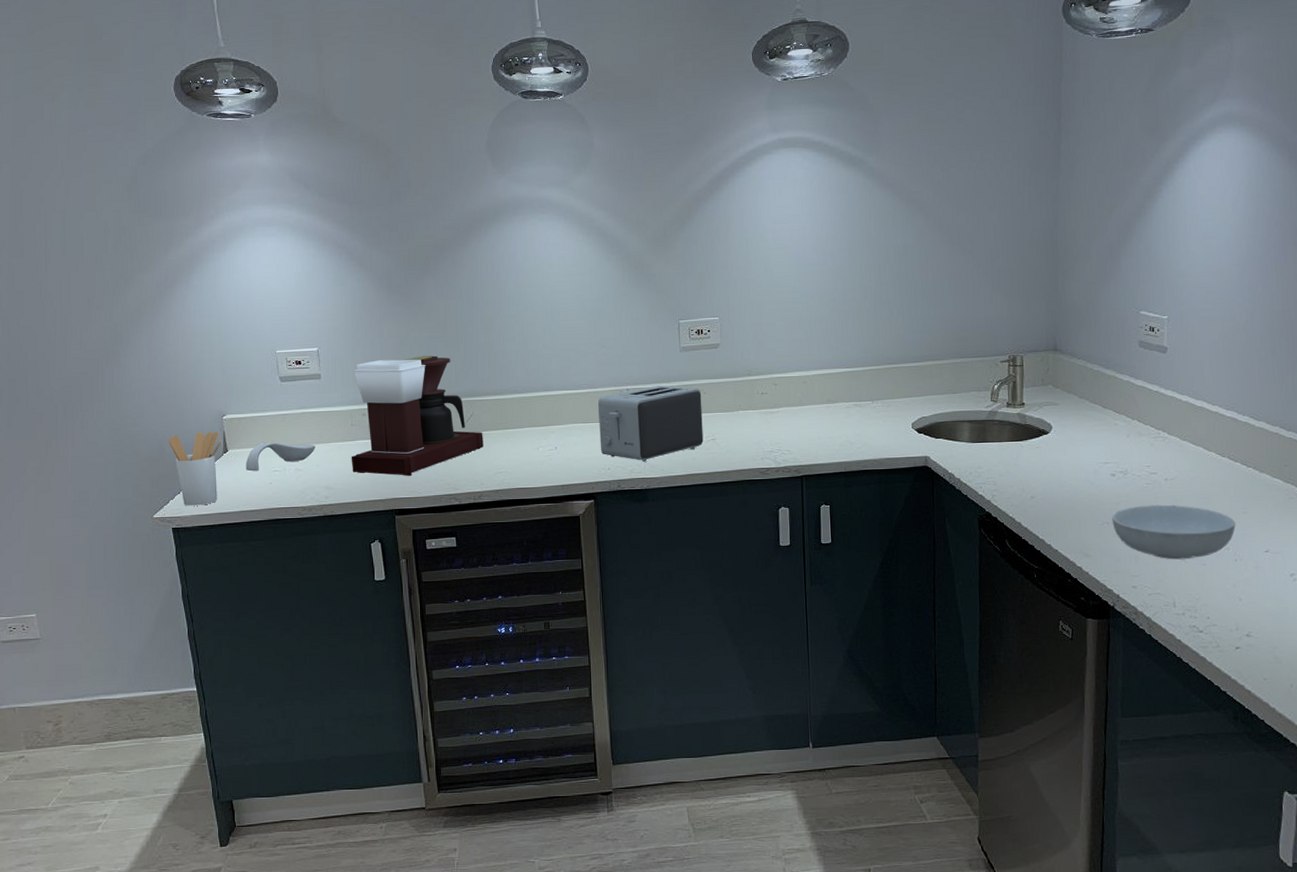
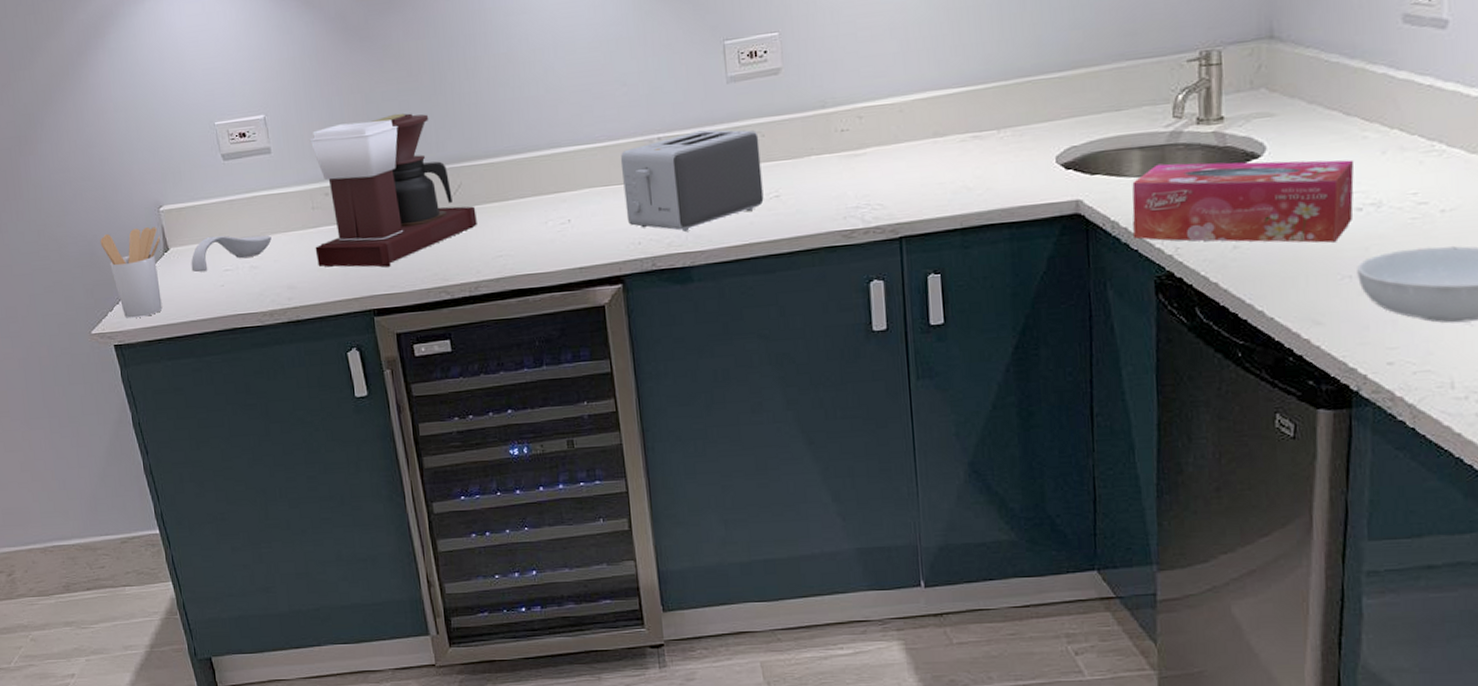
tissue box: none [963,434,1110,498] -> present [1132,159,1355,243]

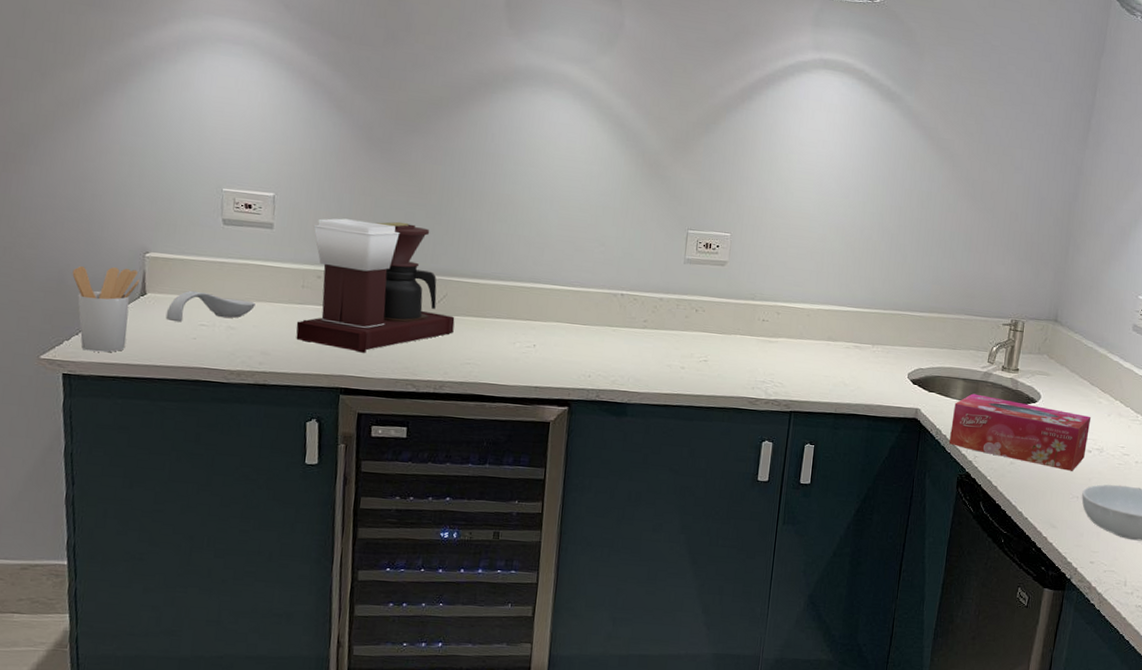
toaster: present [620,130,764,232] -> none [583,295,700,374]

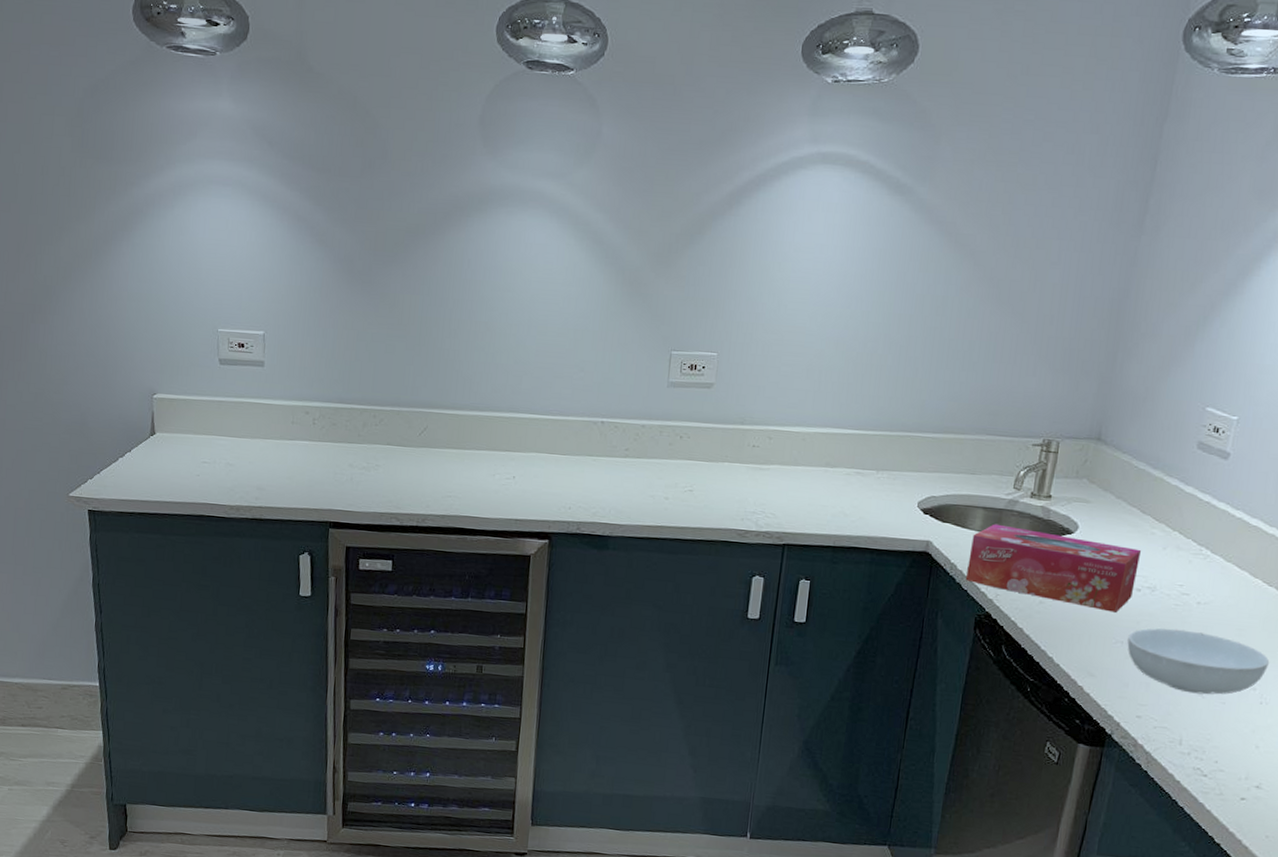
utensil holder: present [72,266,139,353] -> none [92,409,149,490]
spoon rest: present [165,290,256,323] -> none [172,429,251,460]
coffee maker: present [296,218,455,353] -> none [287,353,436,487]

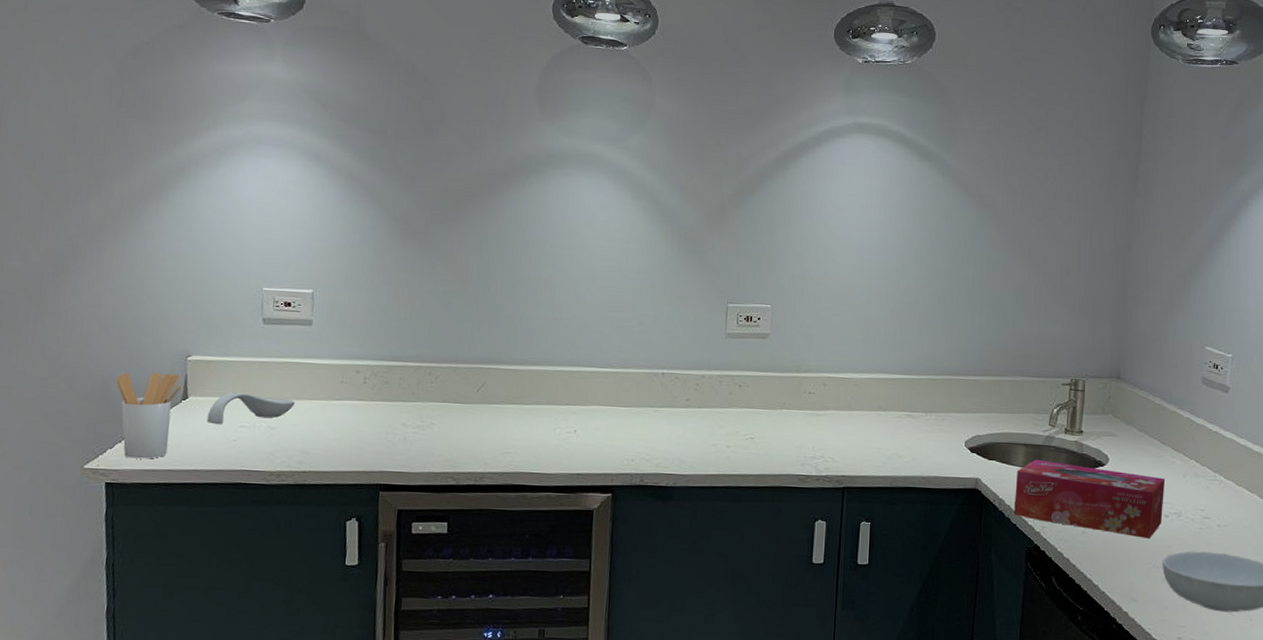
utensil holder: none [92,409,149,490] -> present [116,372,181,459]
spoon rest: none [172,429,251,460] -> present [206,392,295,425]

